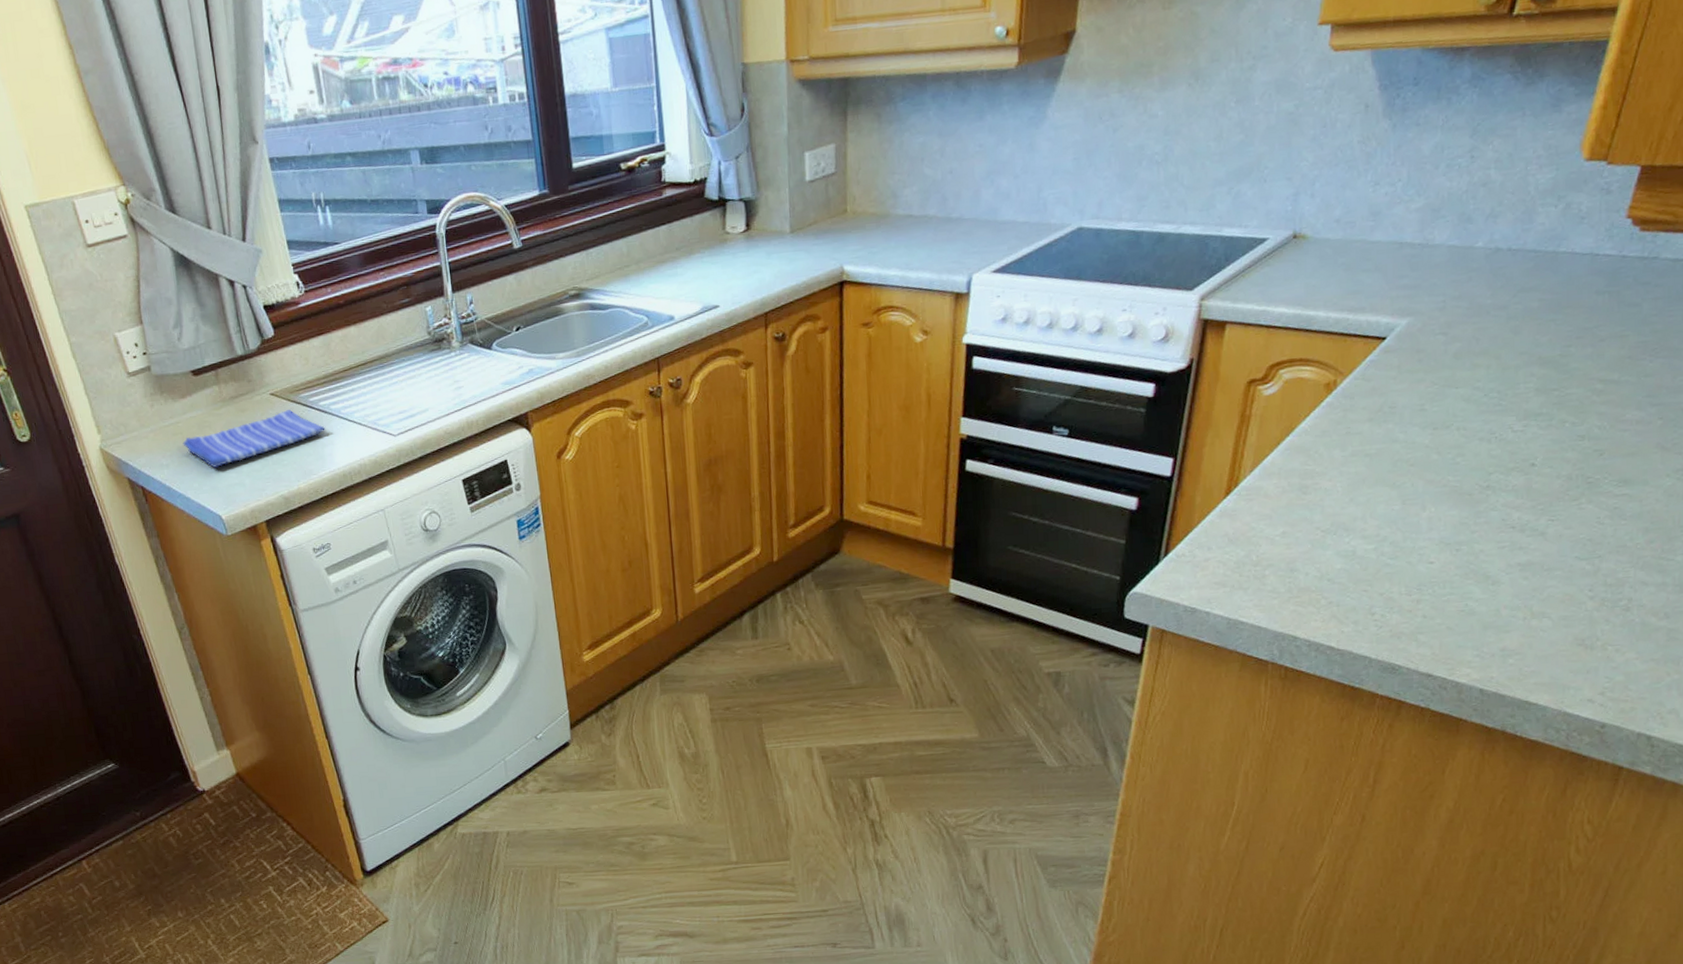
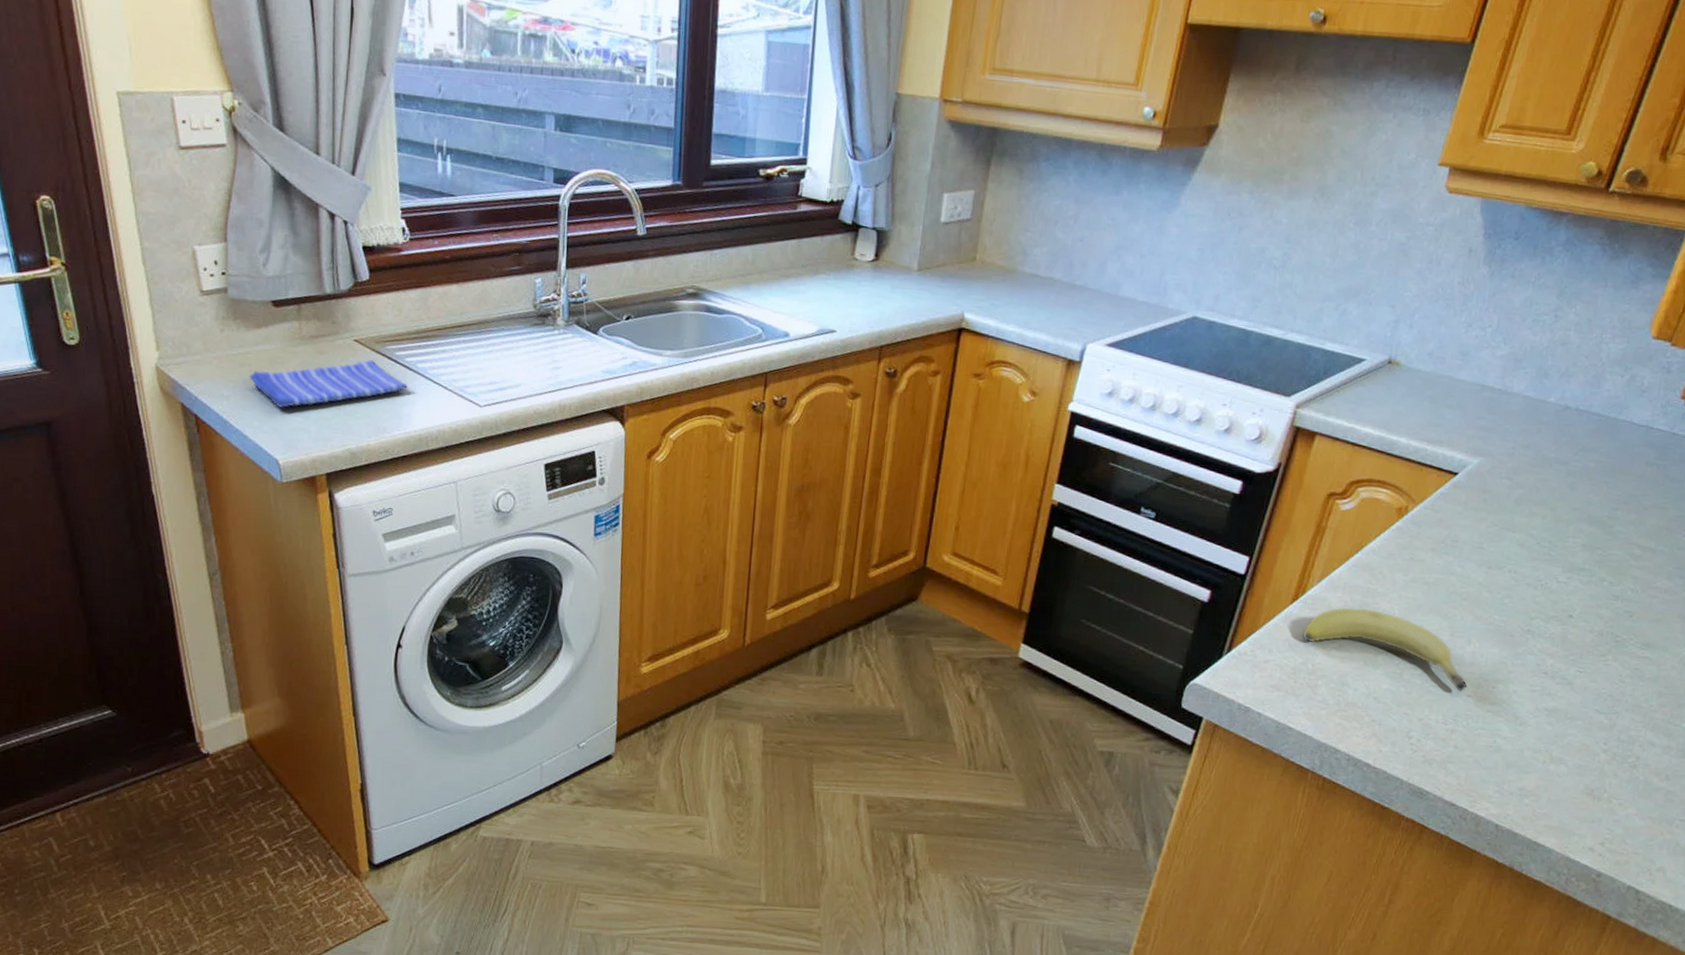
fruit: none [1241,490,1428,561] -> present [1302,607,1468,692]

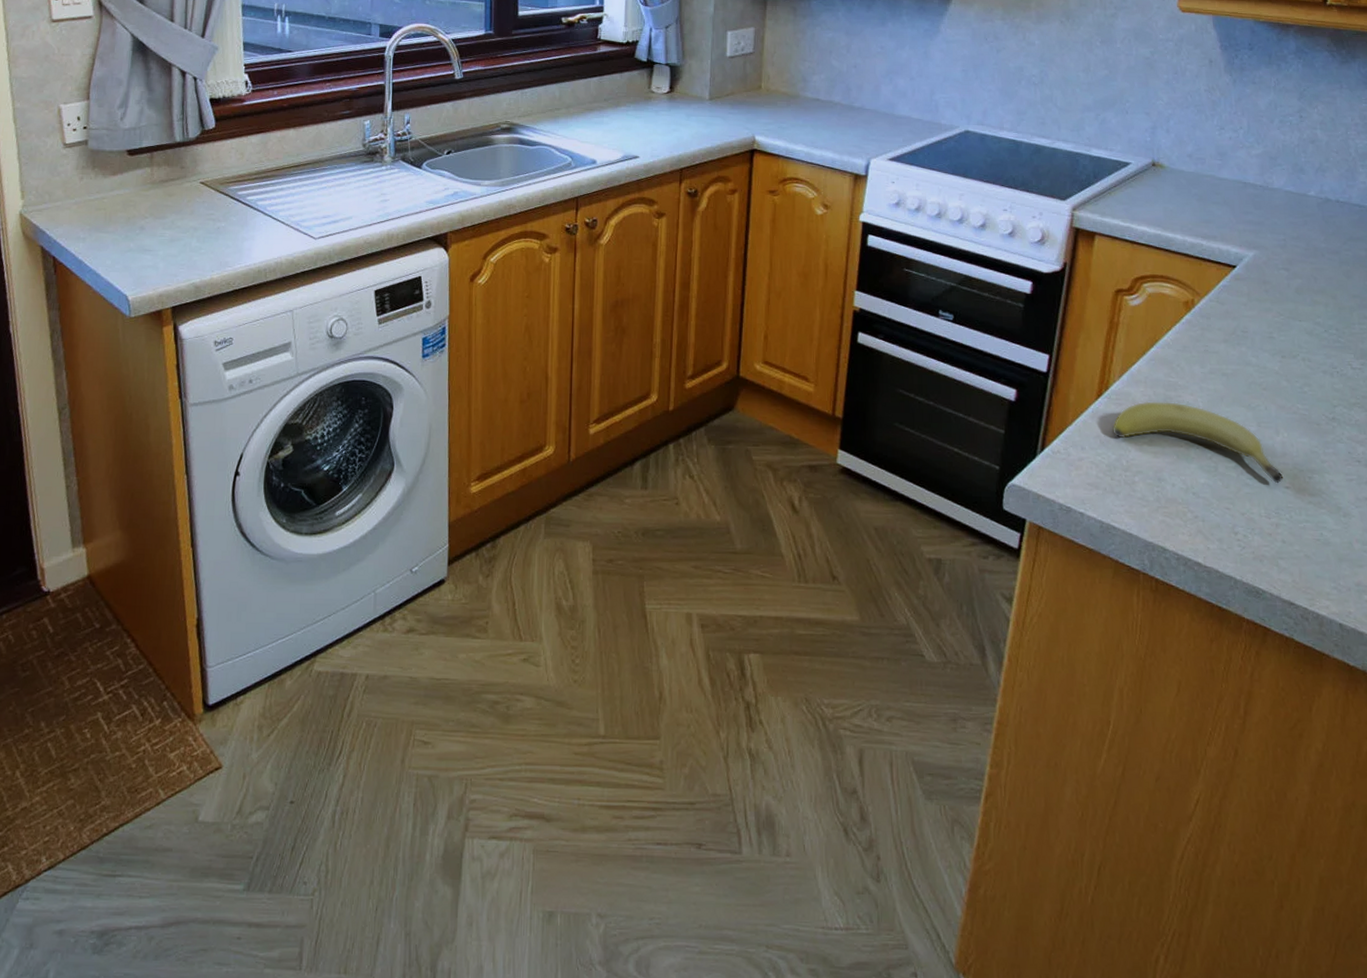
dish towel: present [249,359,408,409] -> none [104,199,248,248]

